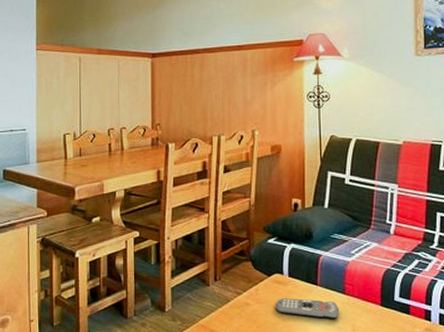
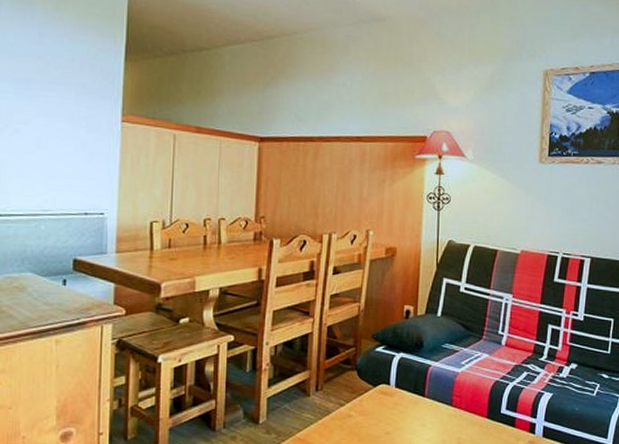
remote control: present [275,298,340,320] -> none [379,410,446,433]

